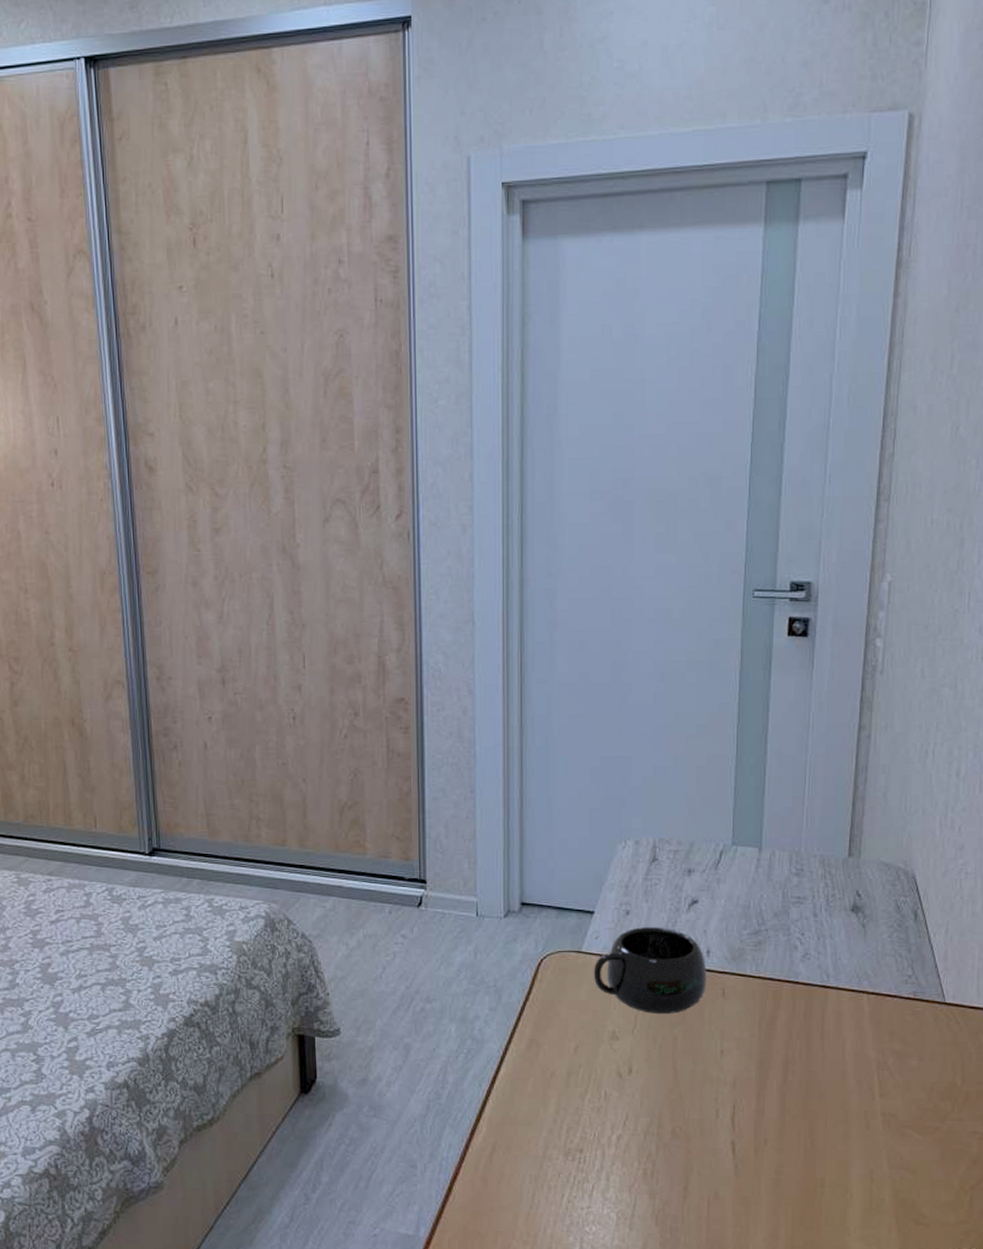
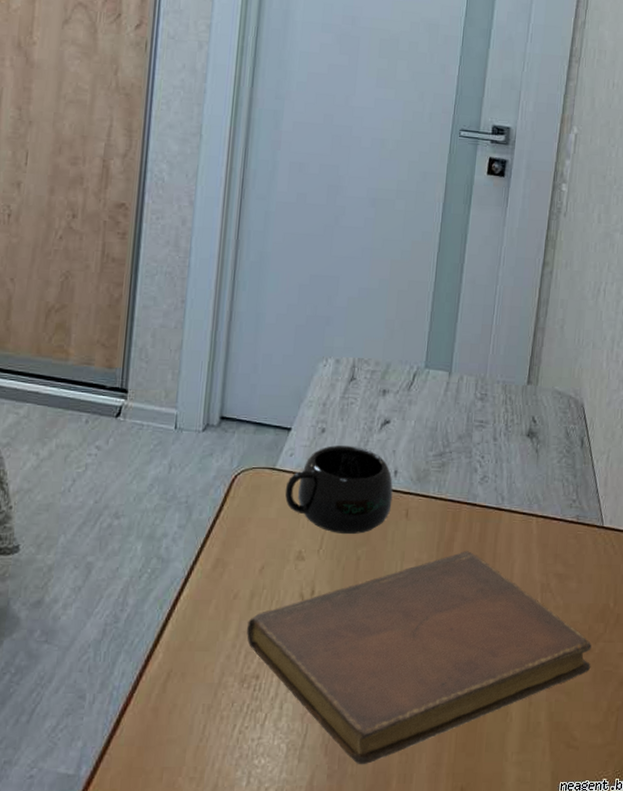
notebook: none [567,1029,938,1235] -> present [247,551,592,765]

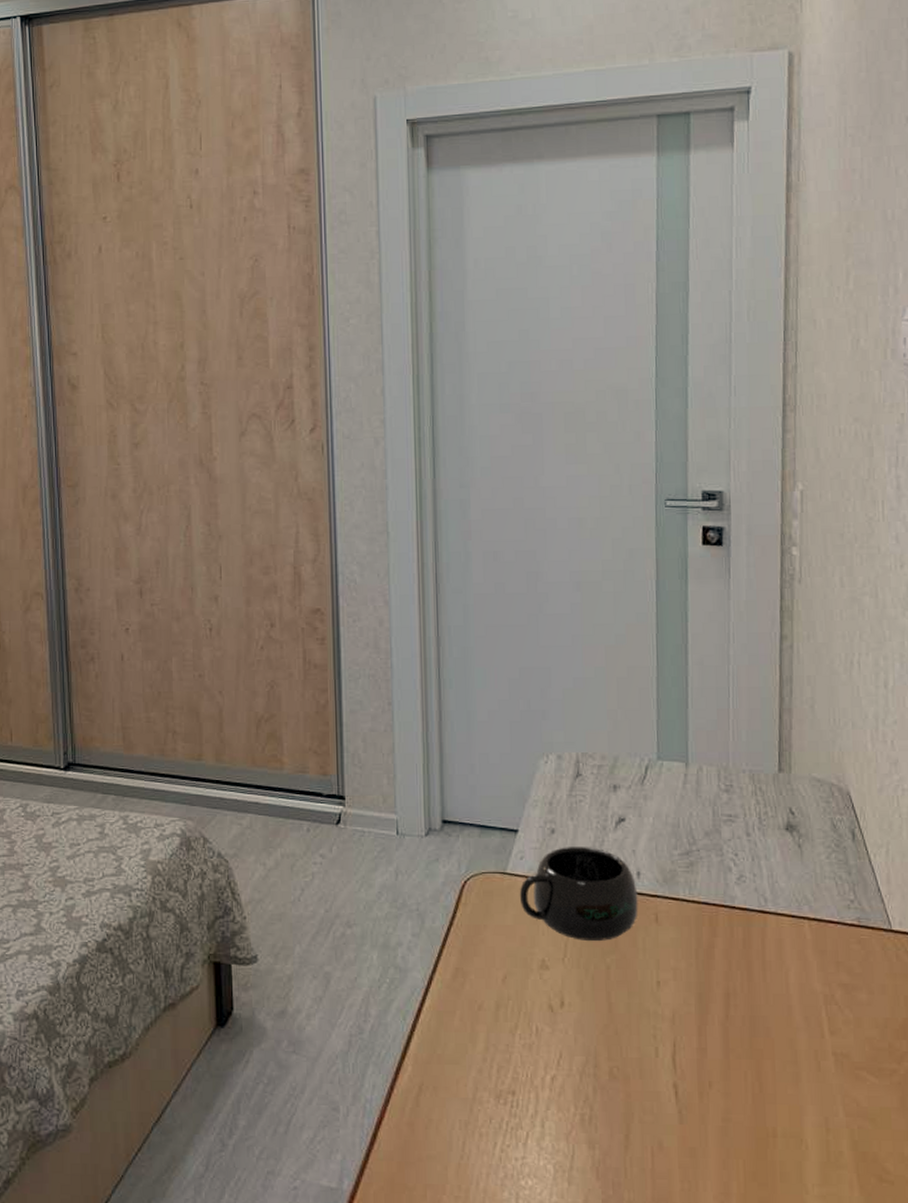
notebook: present [247,551,592,765] -> none [496,958,896,1191]

